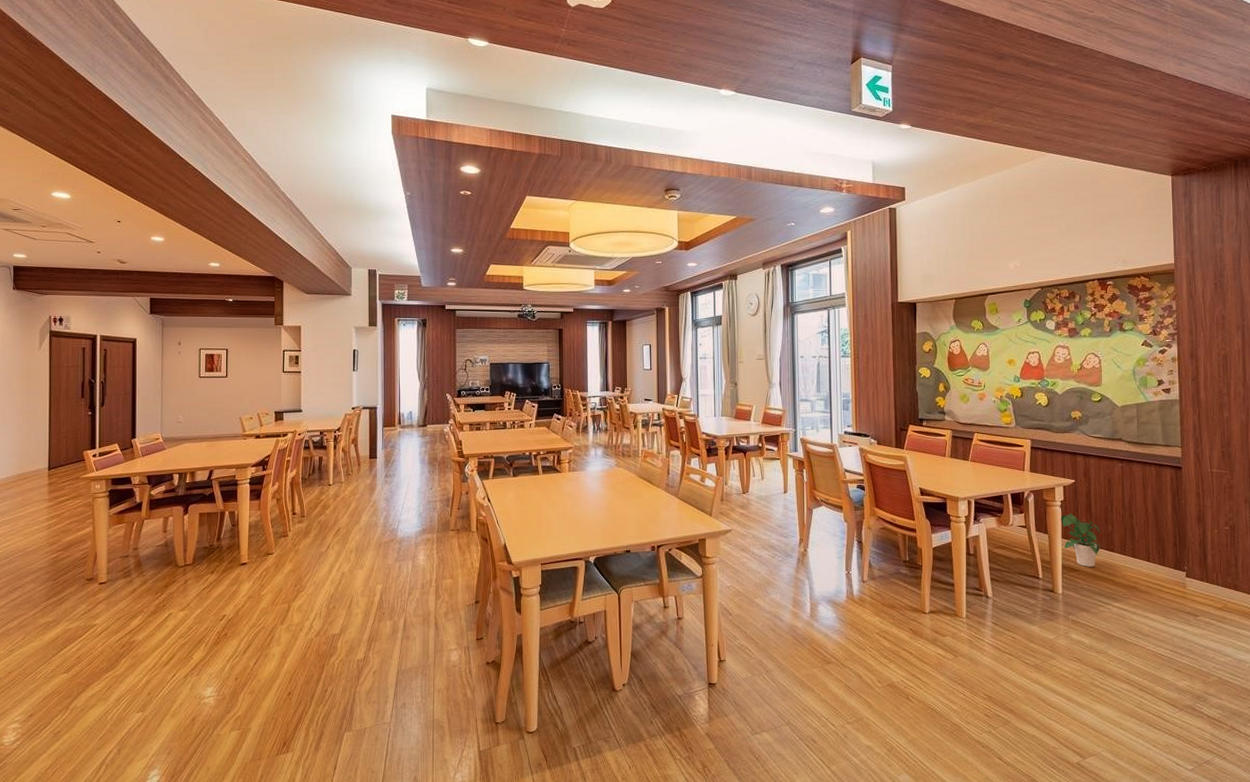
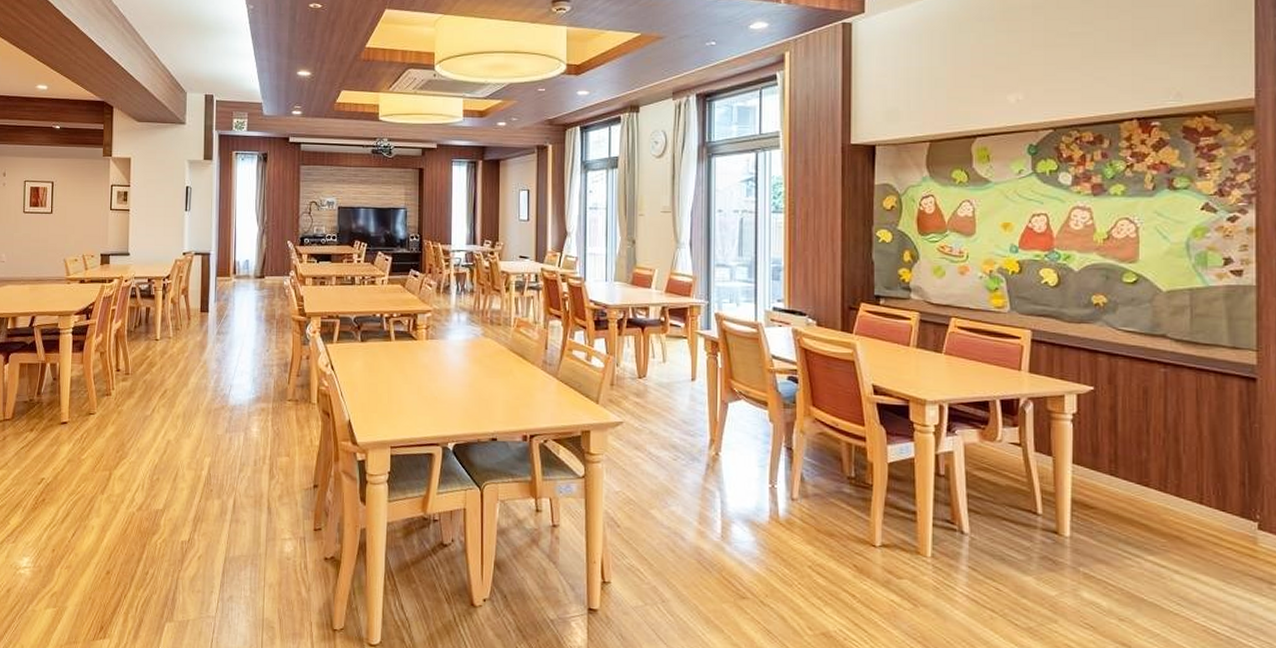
potted plant: present [1060,513,1101,567] -> none [1071,431,1130,505]

